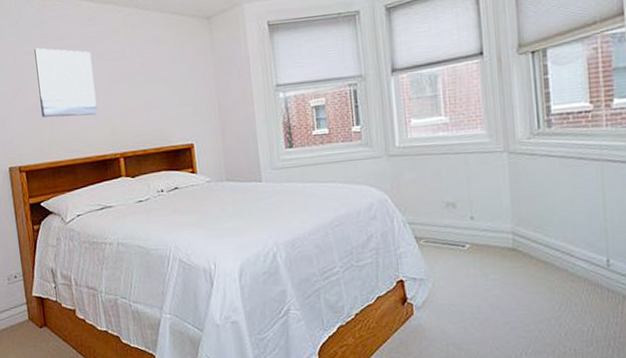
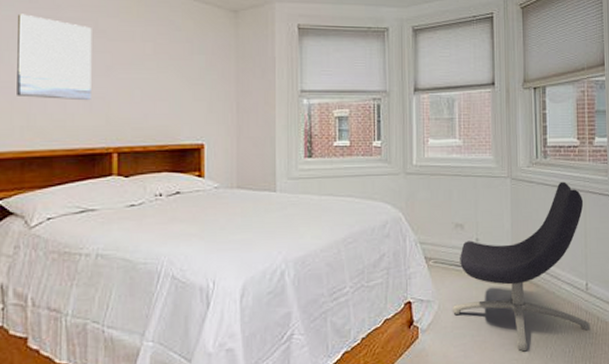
lounge chair: none [448,151,614,330] -> present [453,181,590,352]

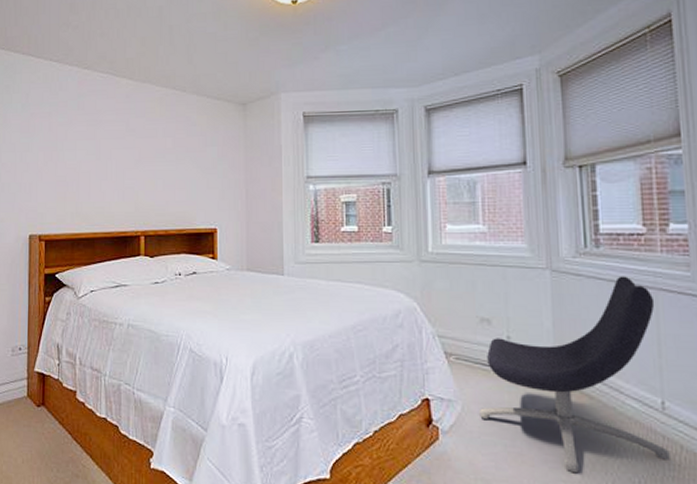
wall art: present [17,14,92,100] -> none [69,119,124,190]

